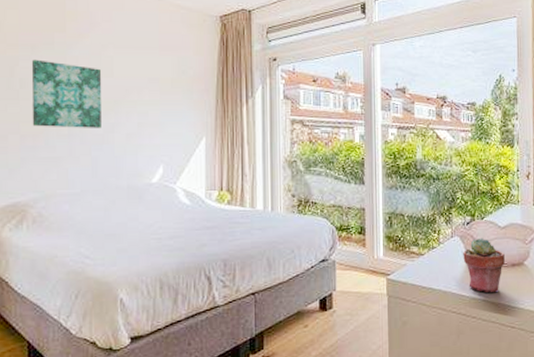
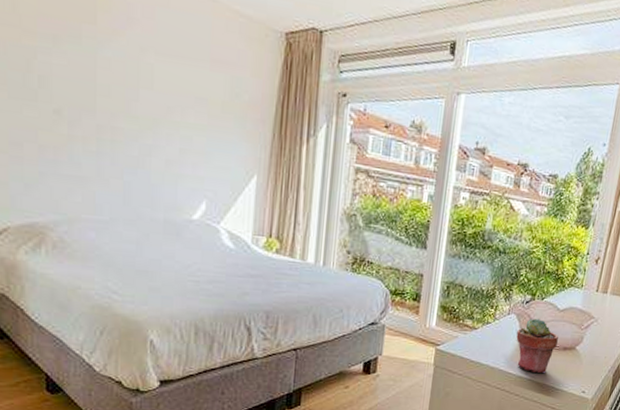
wall art: present [31,59,101,128] -> none [52,54,138,149]

